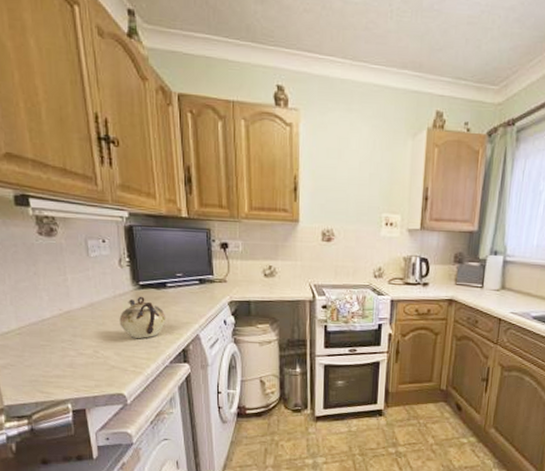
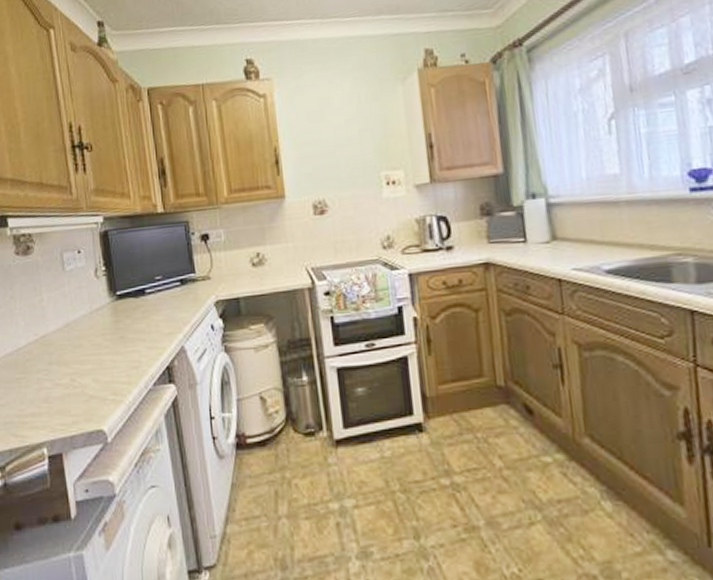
teapot: present [119,296,166,338] -> none [96,308,147,359]

